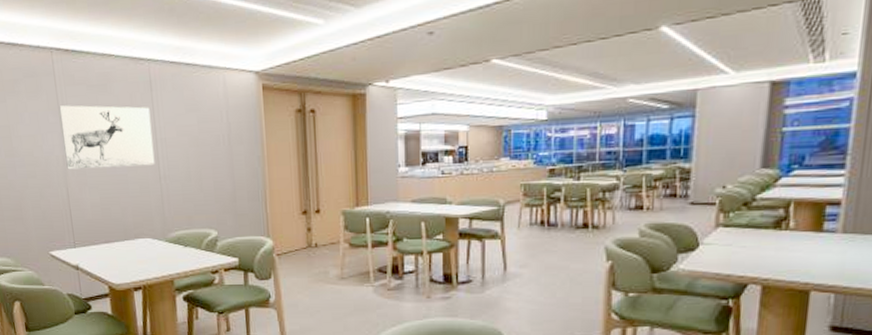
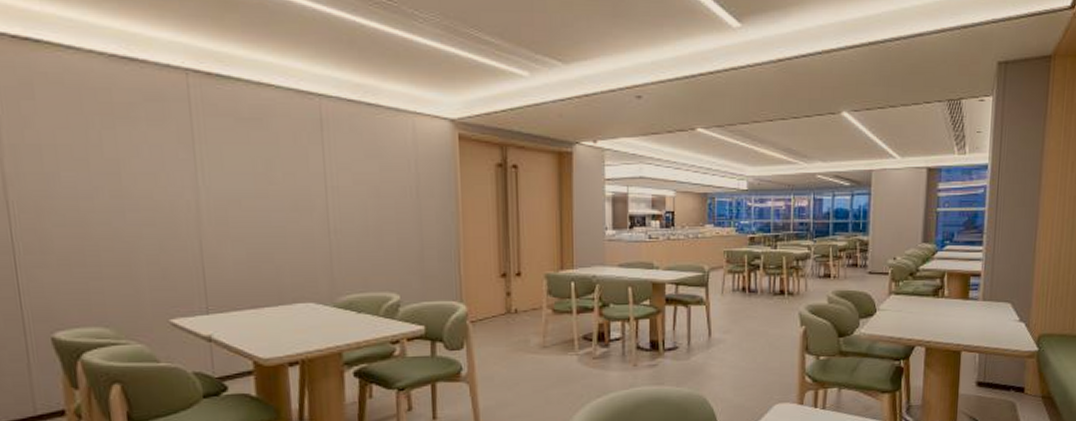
wall art: present [59,105,155,170] -> none [194,139,323,218]

